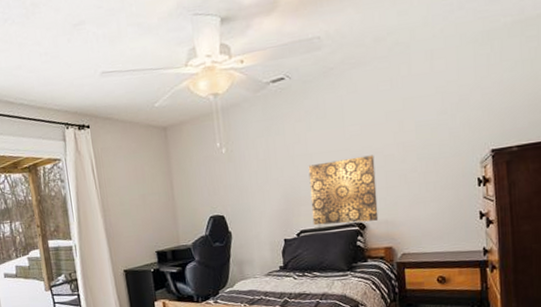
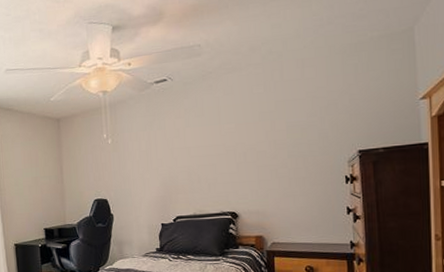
wall art: present [308,155,379,226] -> none [186,151,250,213]

